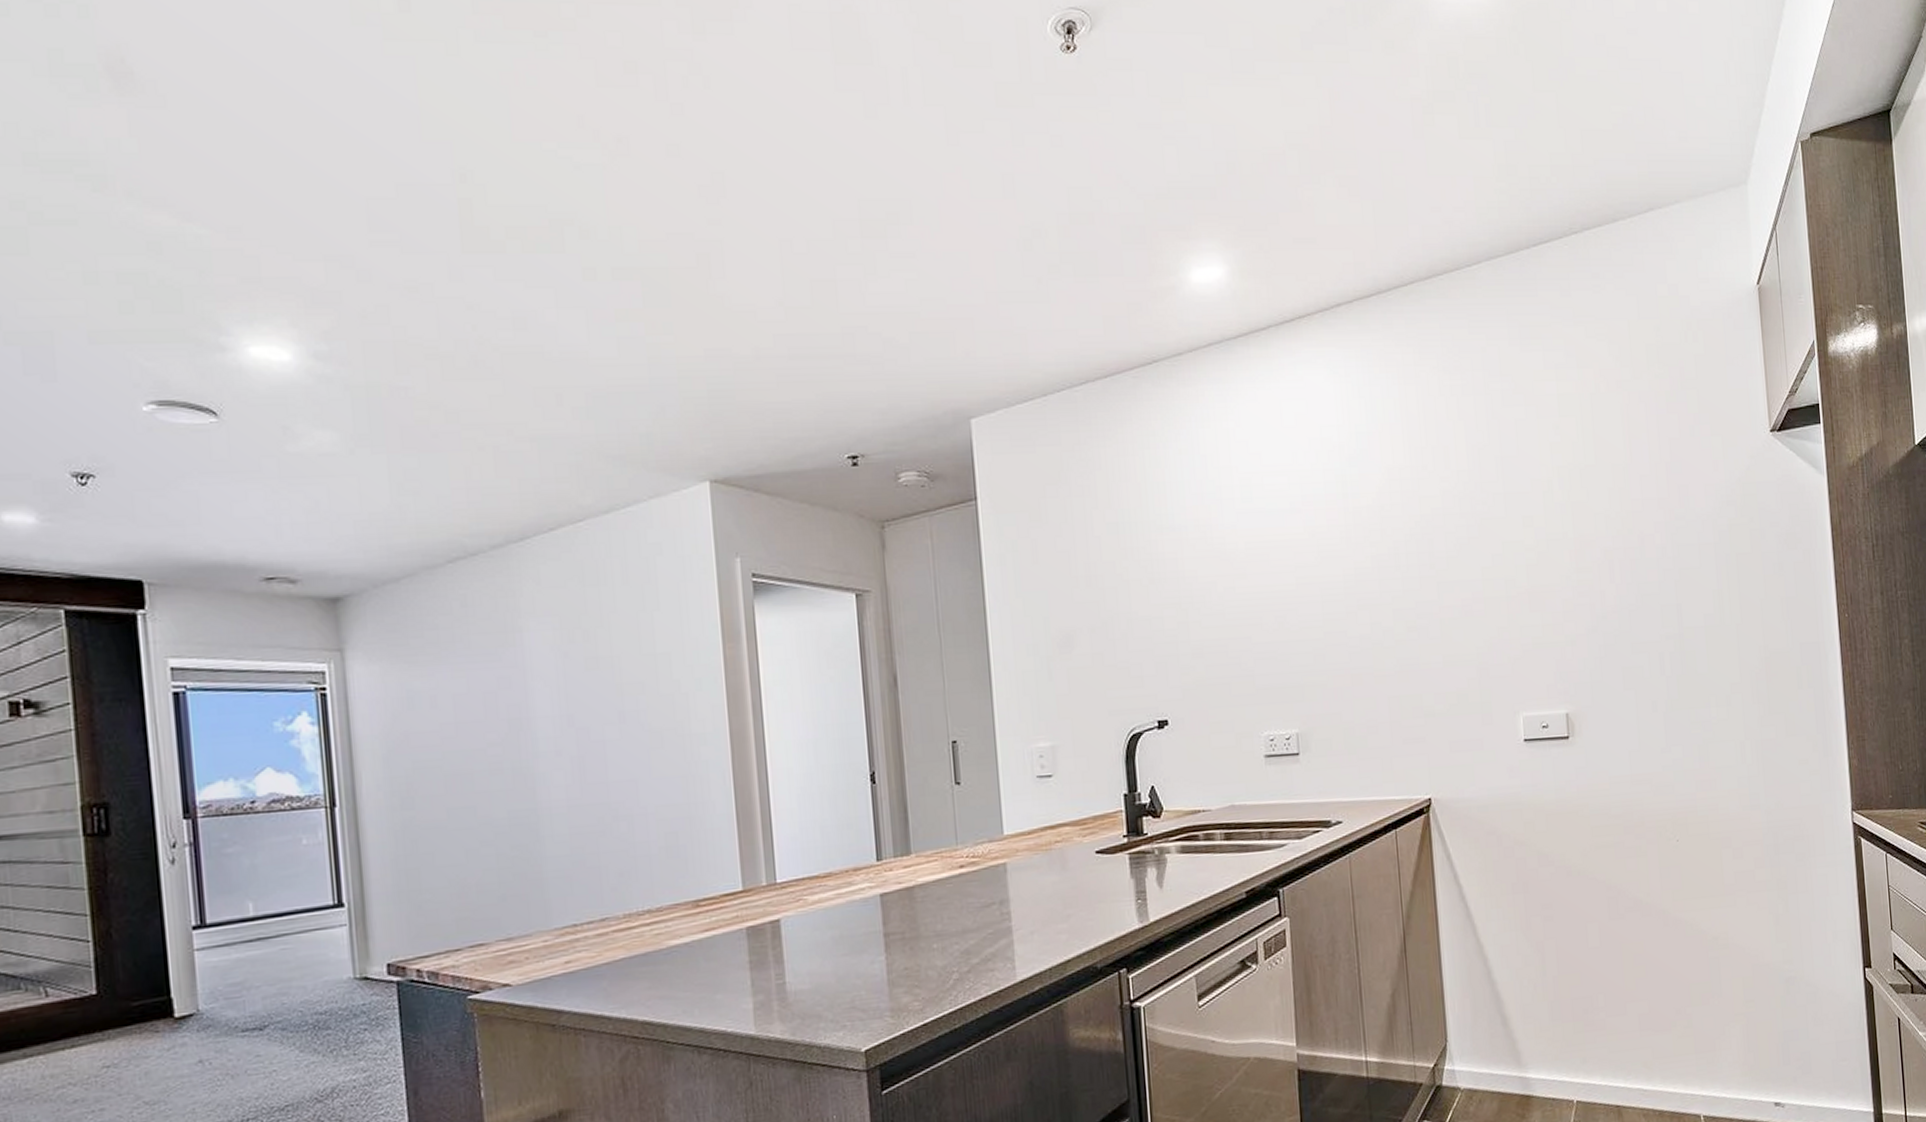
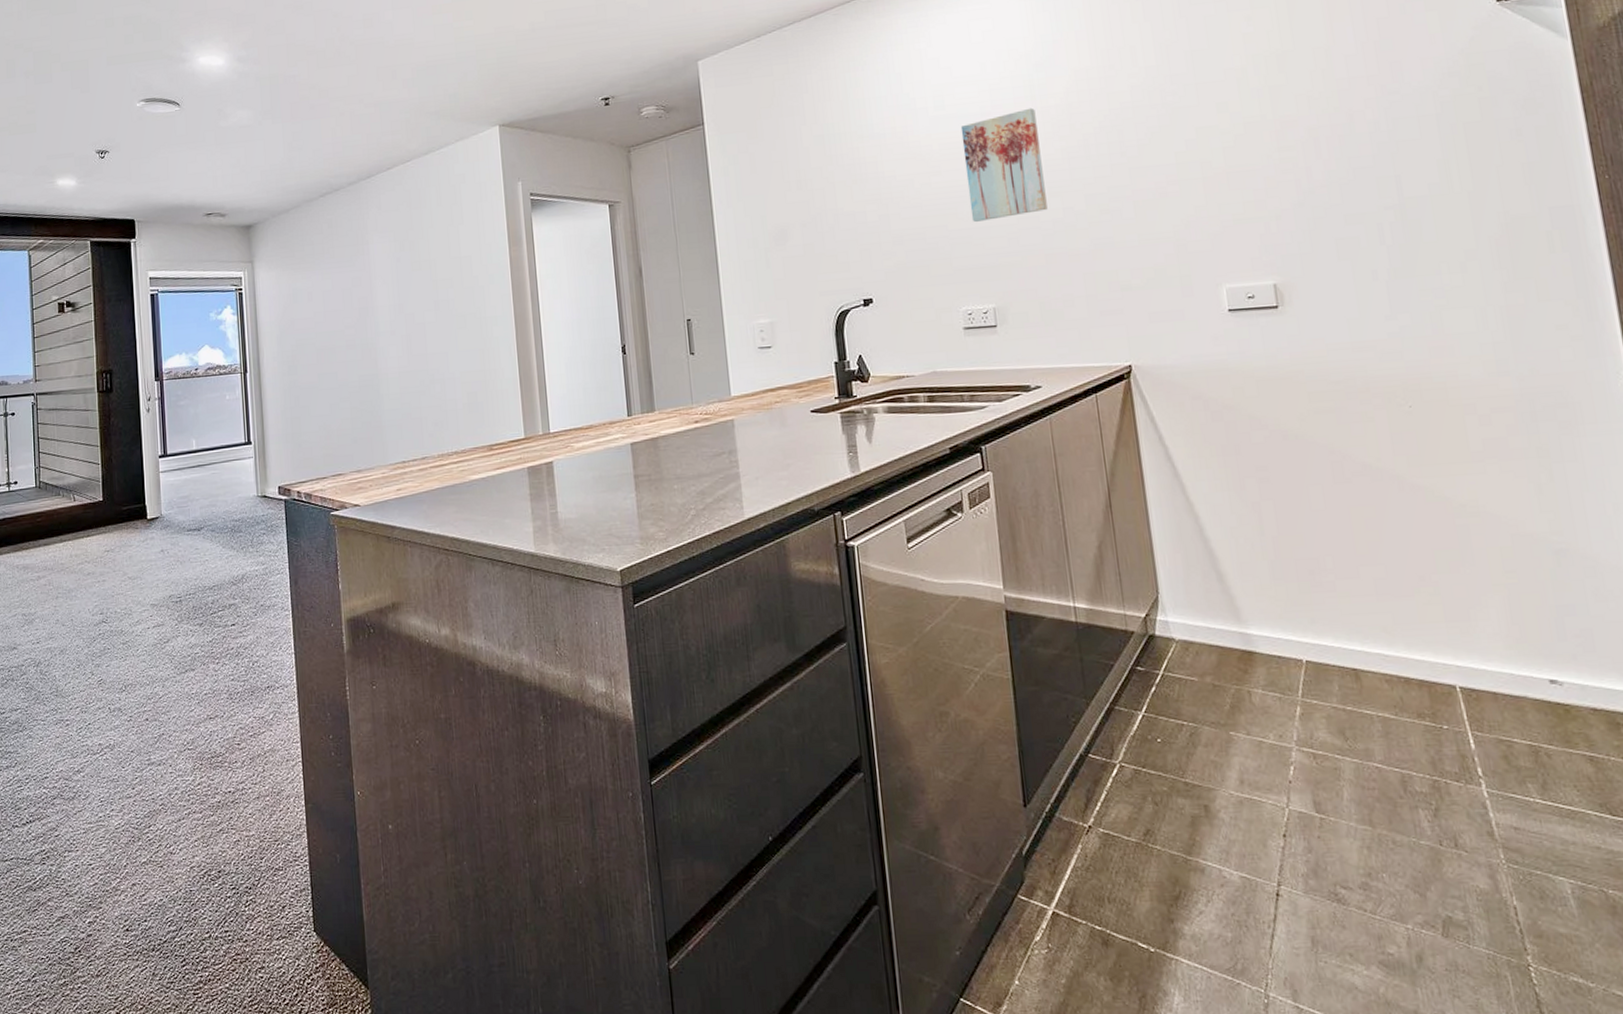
wall art: none [1268,507,1355,635] -> present [960,107,1048,222]

